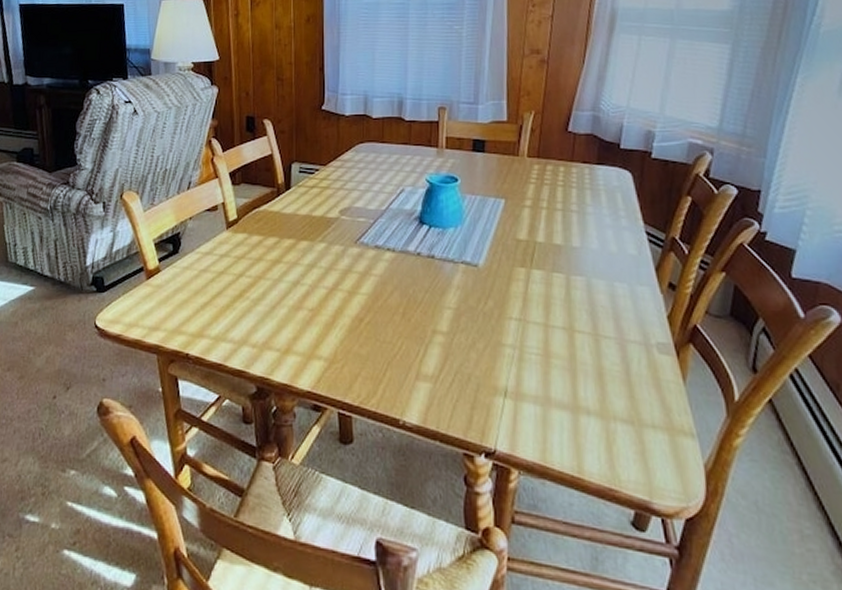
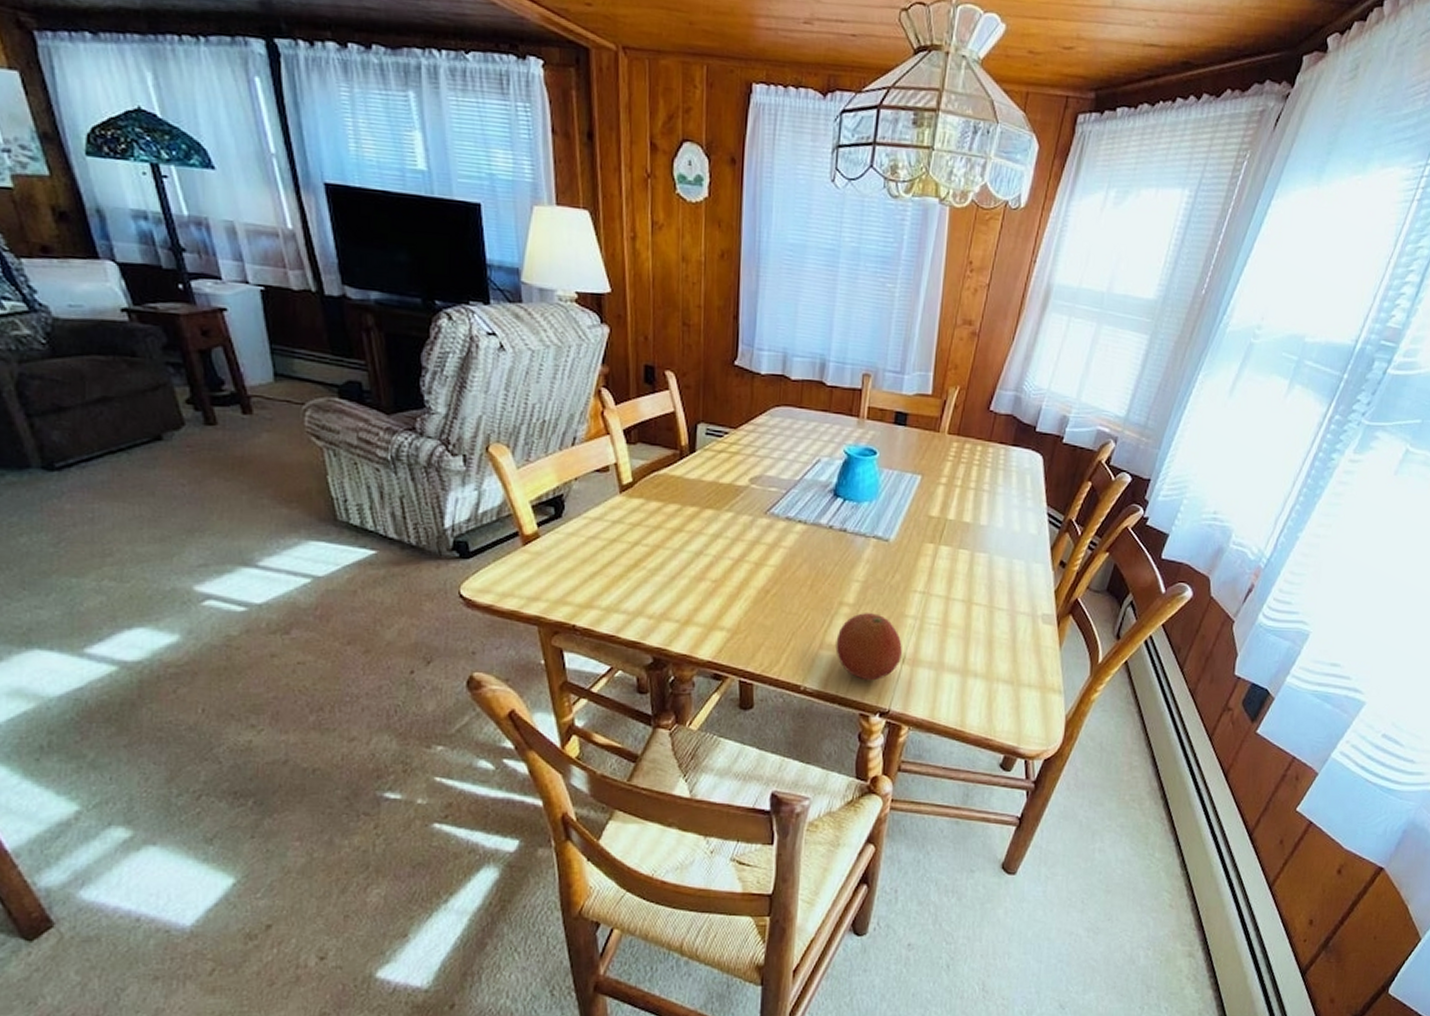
fruit: none [432,342,503,416] -> present [835,613,902,681]

